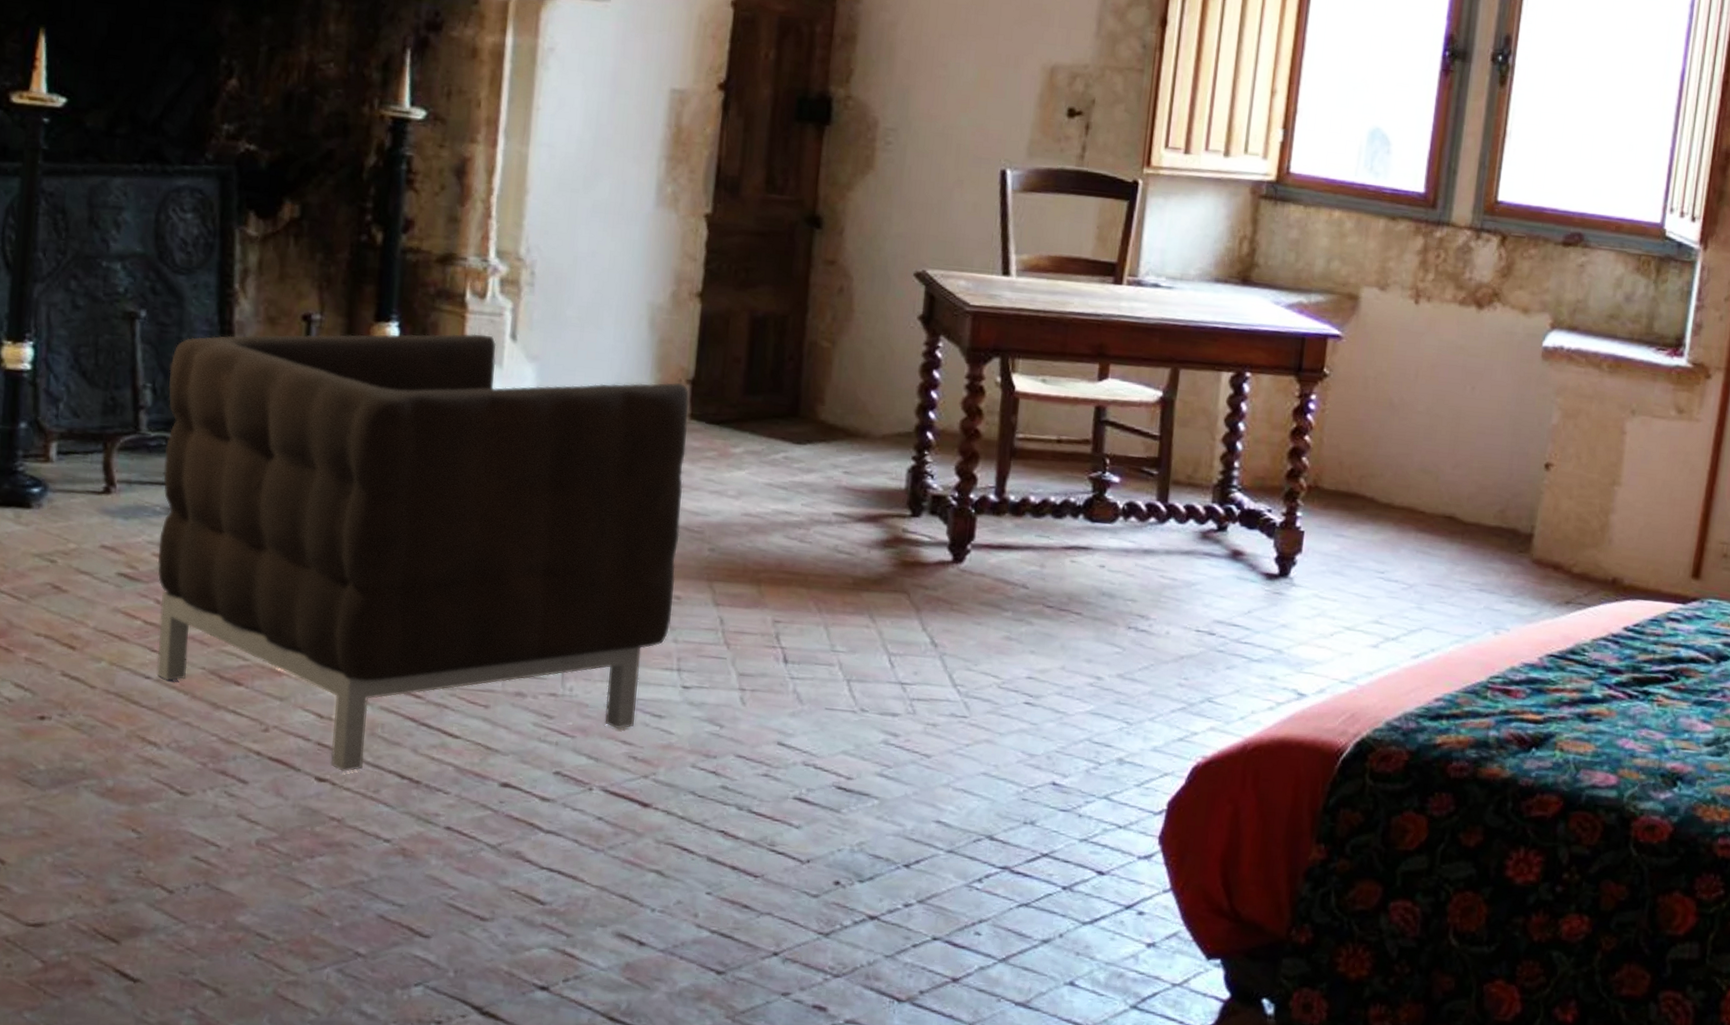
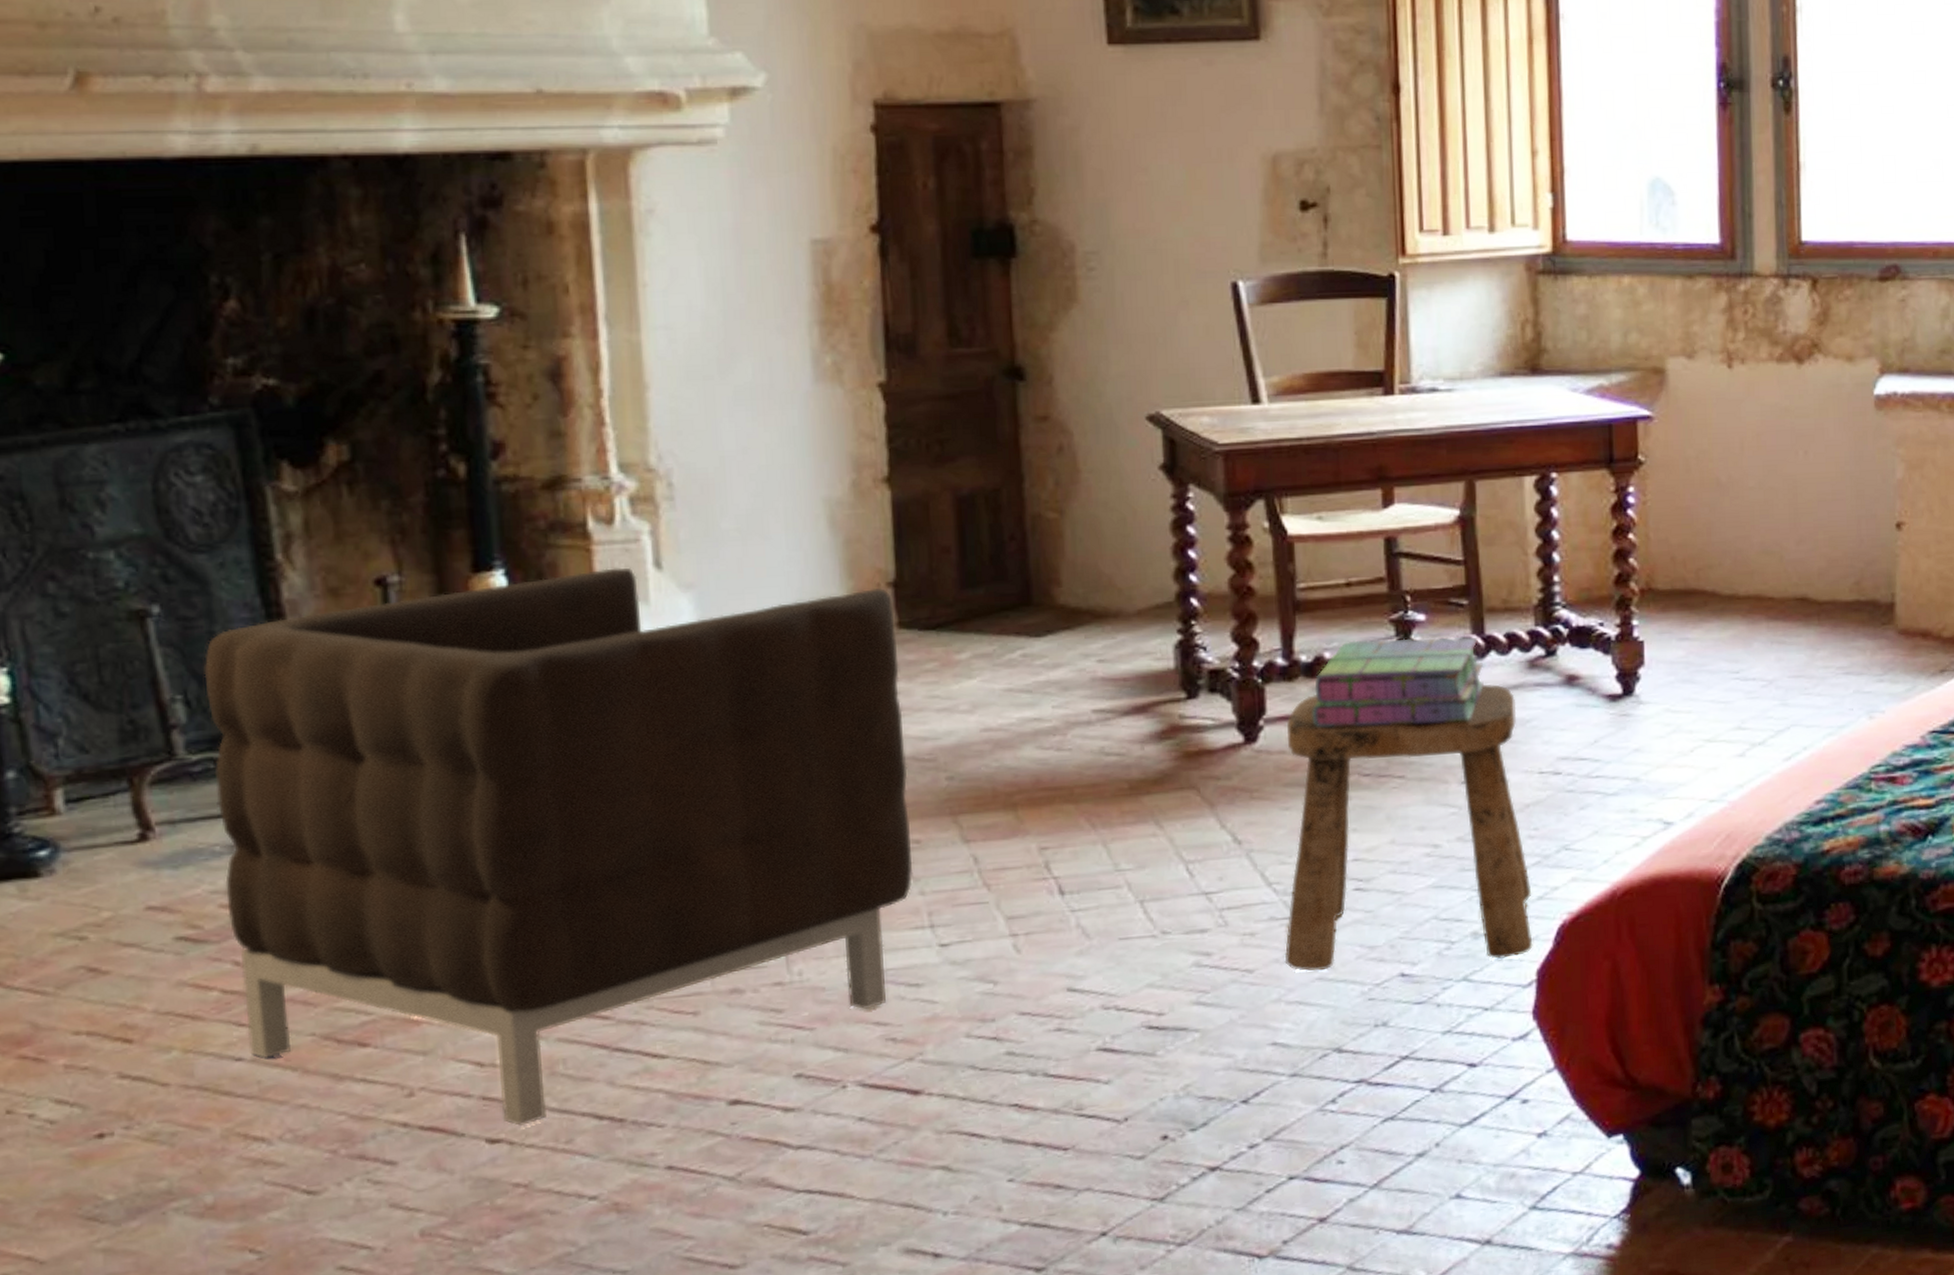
stool: none [957,530,1186,787] -> present [1284,684,1533,972]
stack of books: none [1012,489,1163,576] -> present [1312,637,1486,728]

